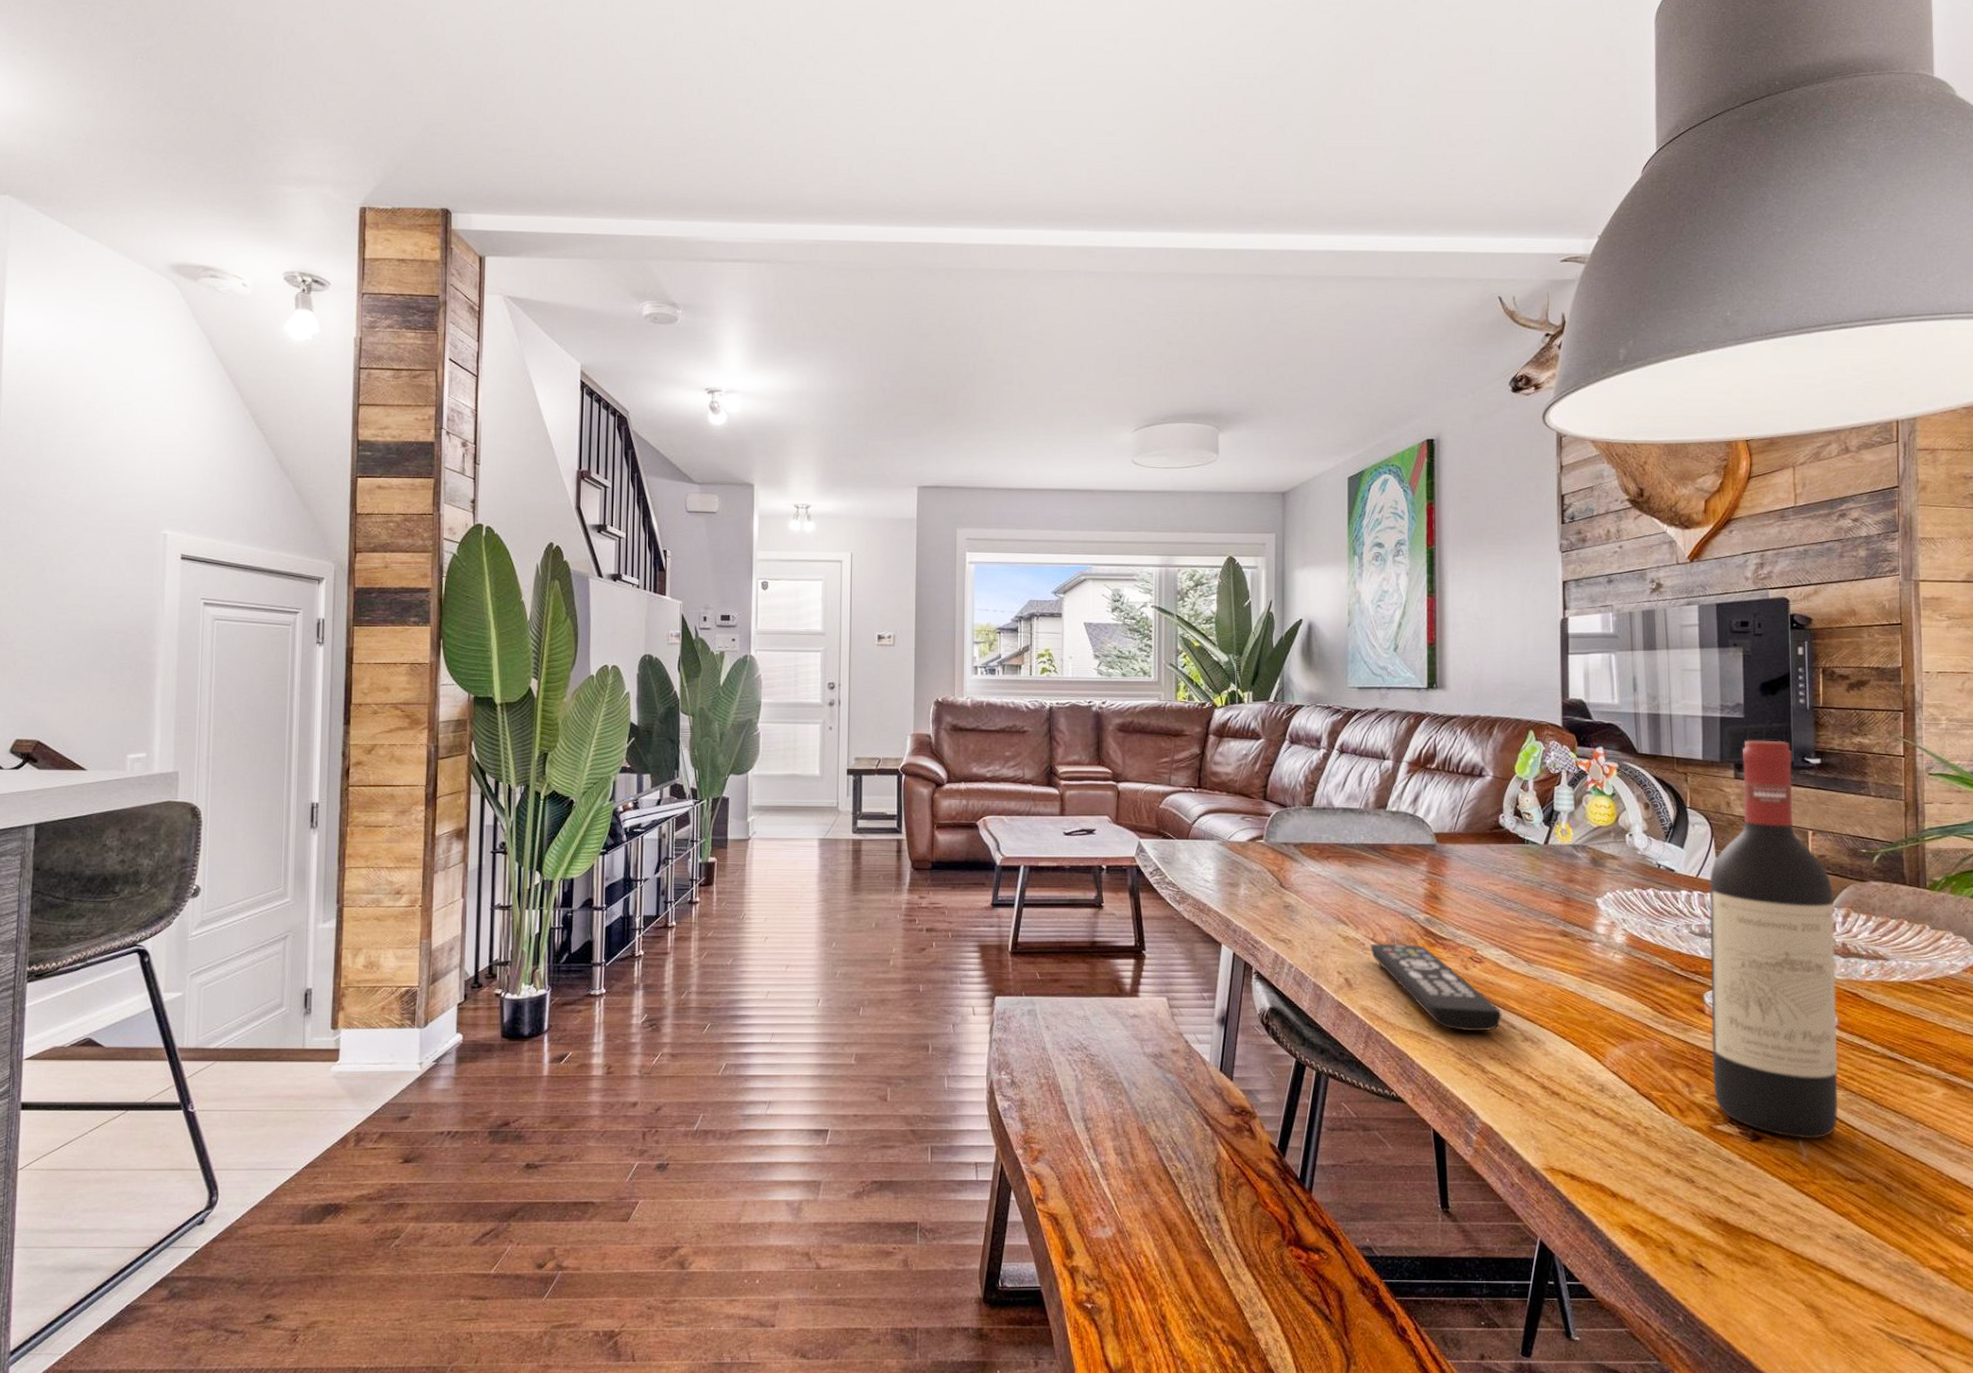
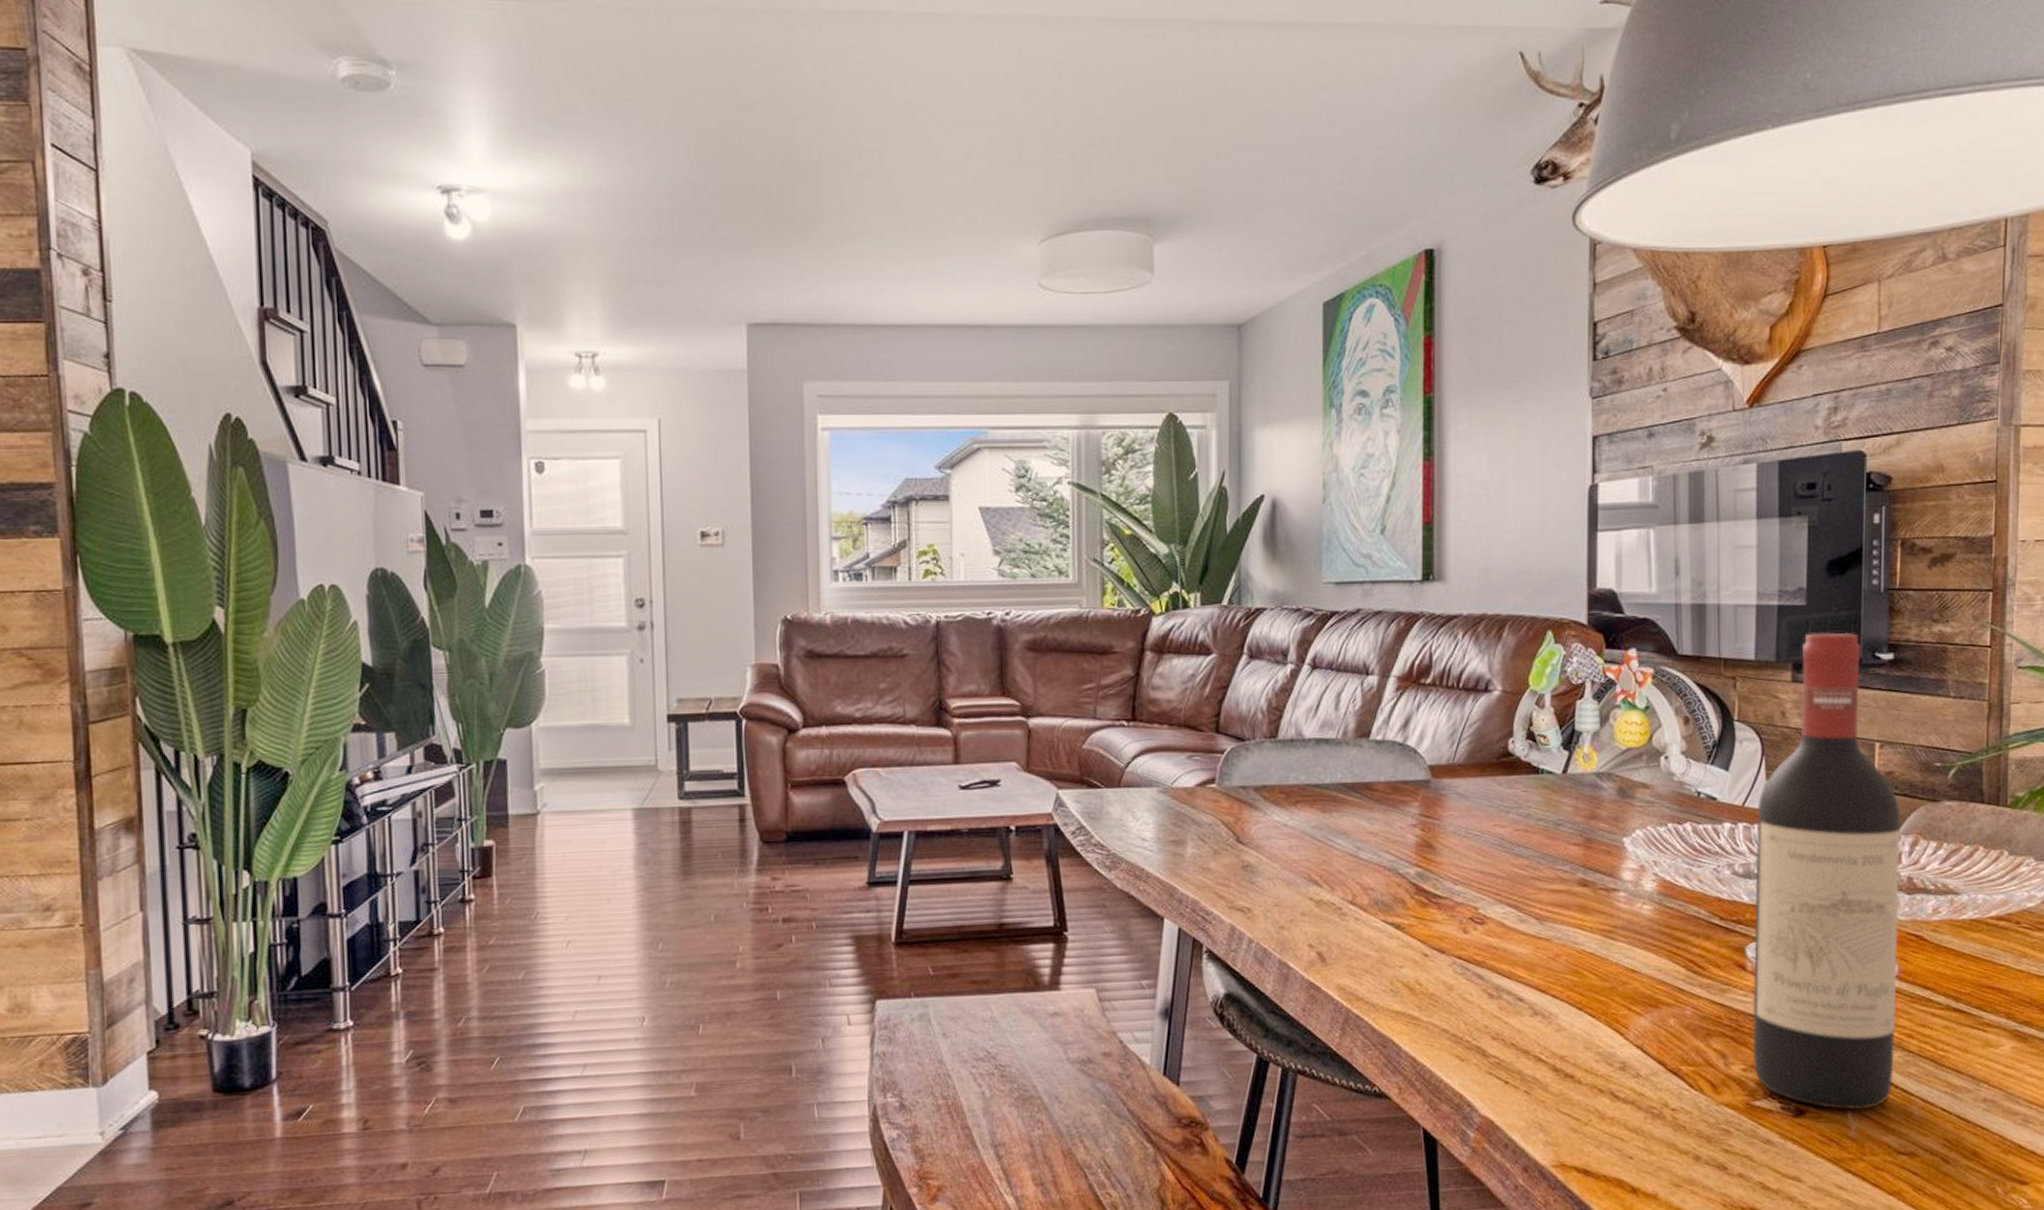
remote control: present [1370,943,1502,1032] -> none [1349,905,1507,1008]

